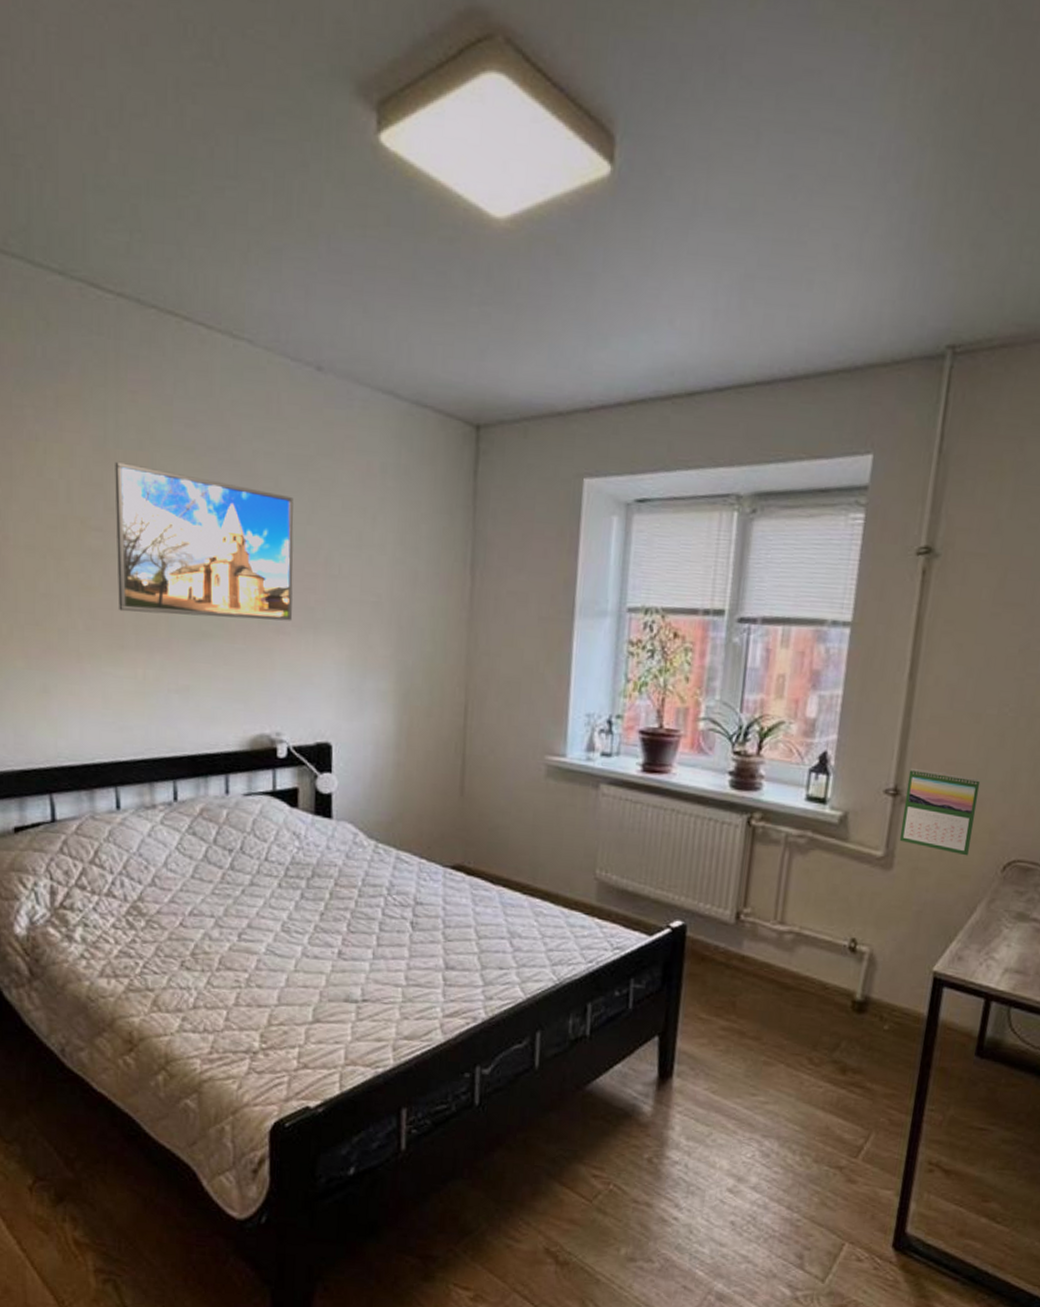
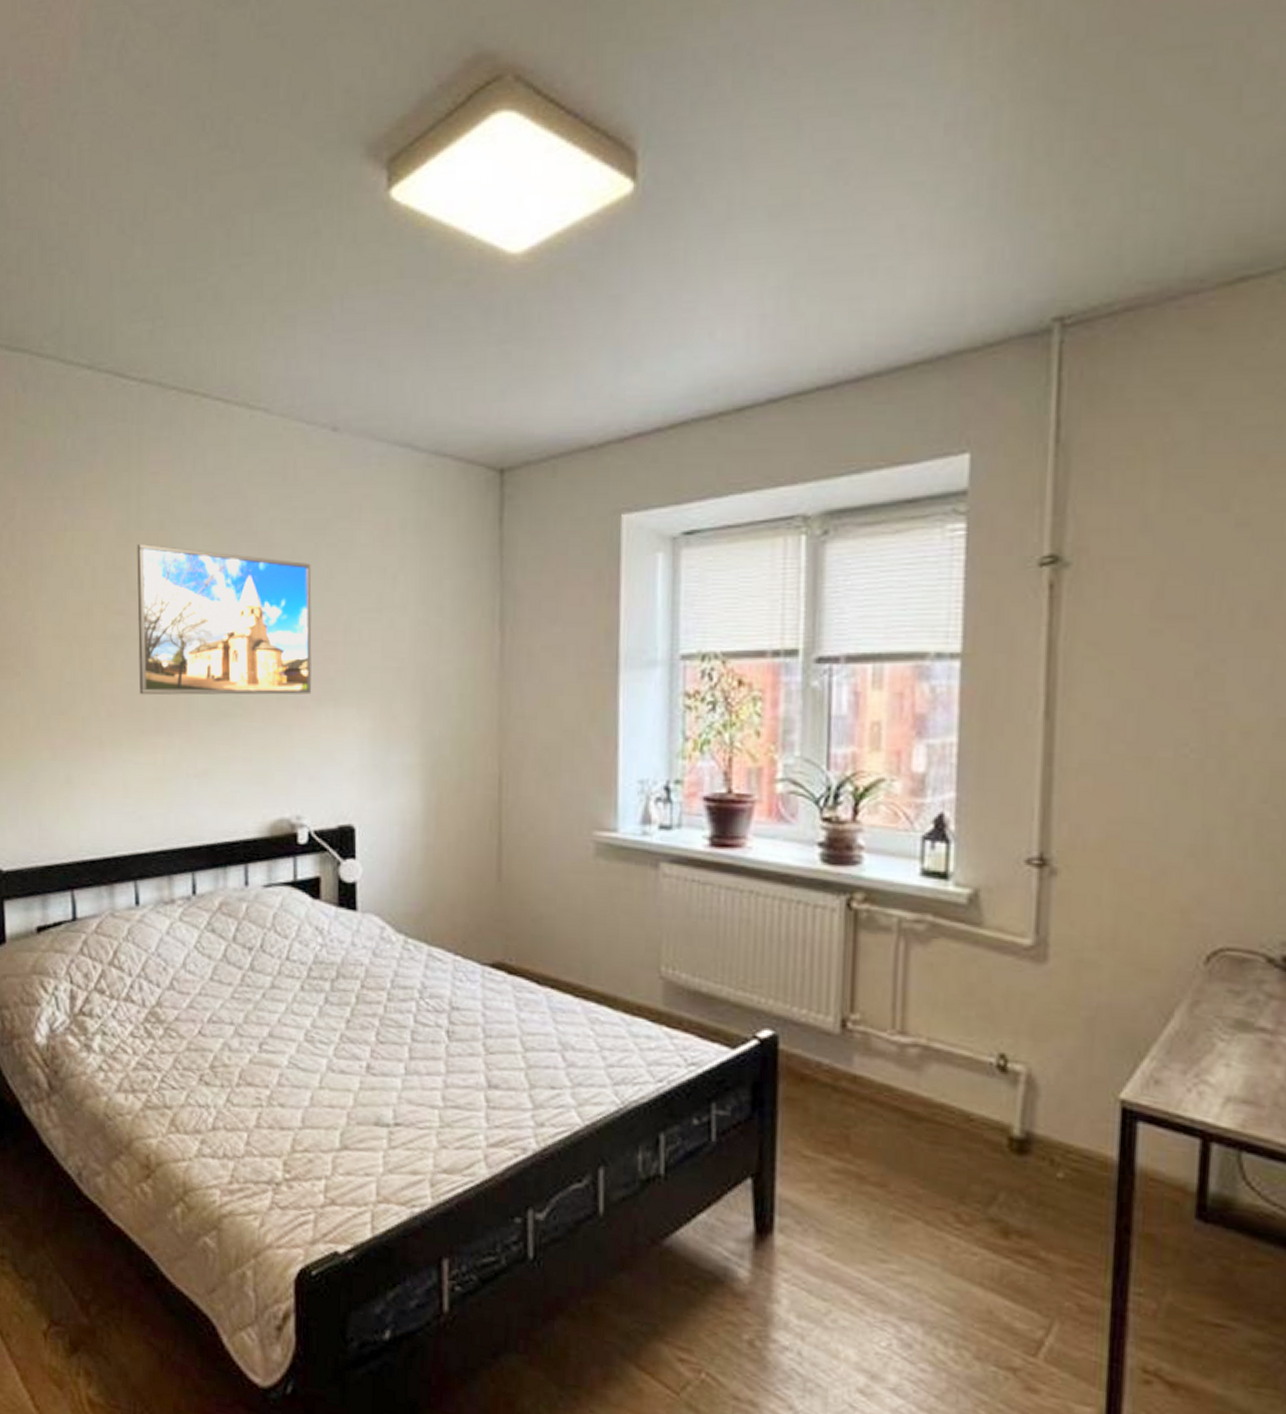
calendar: present [899,767,981,856] -> none [1053,830,1160,944]

